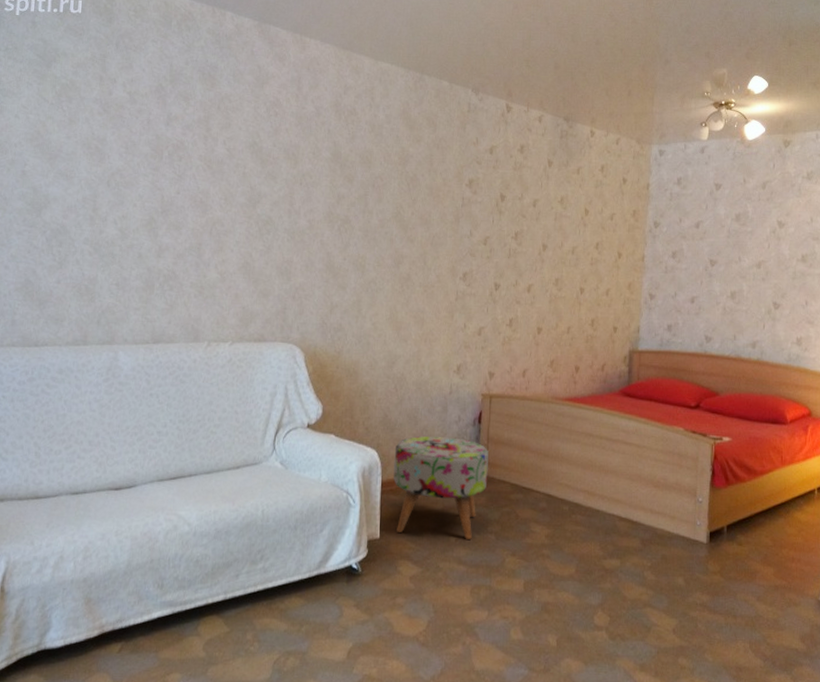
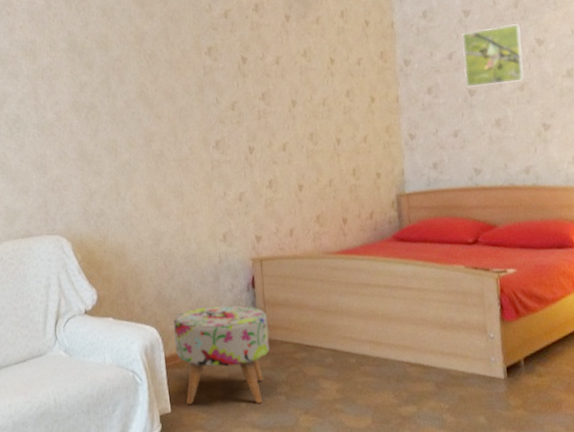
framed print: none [708,204,766,259] -> present [461,24,526,88]

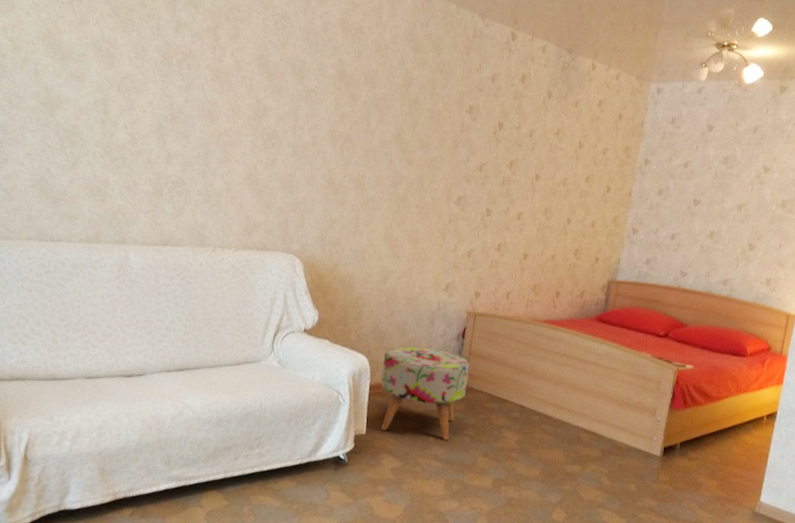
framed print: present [461,24,526,88] -> none [693,146,754,202]

